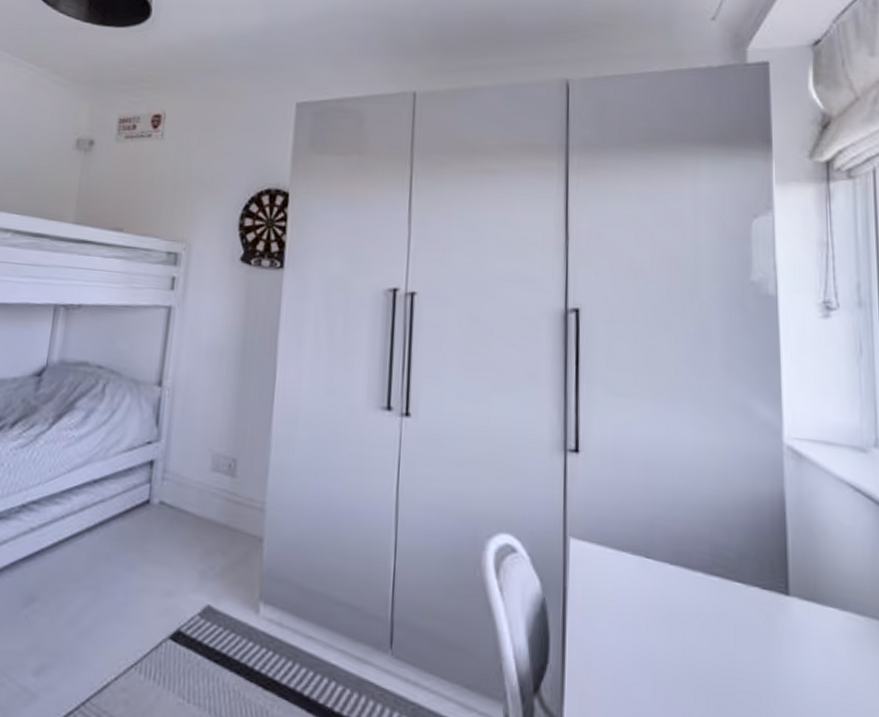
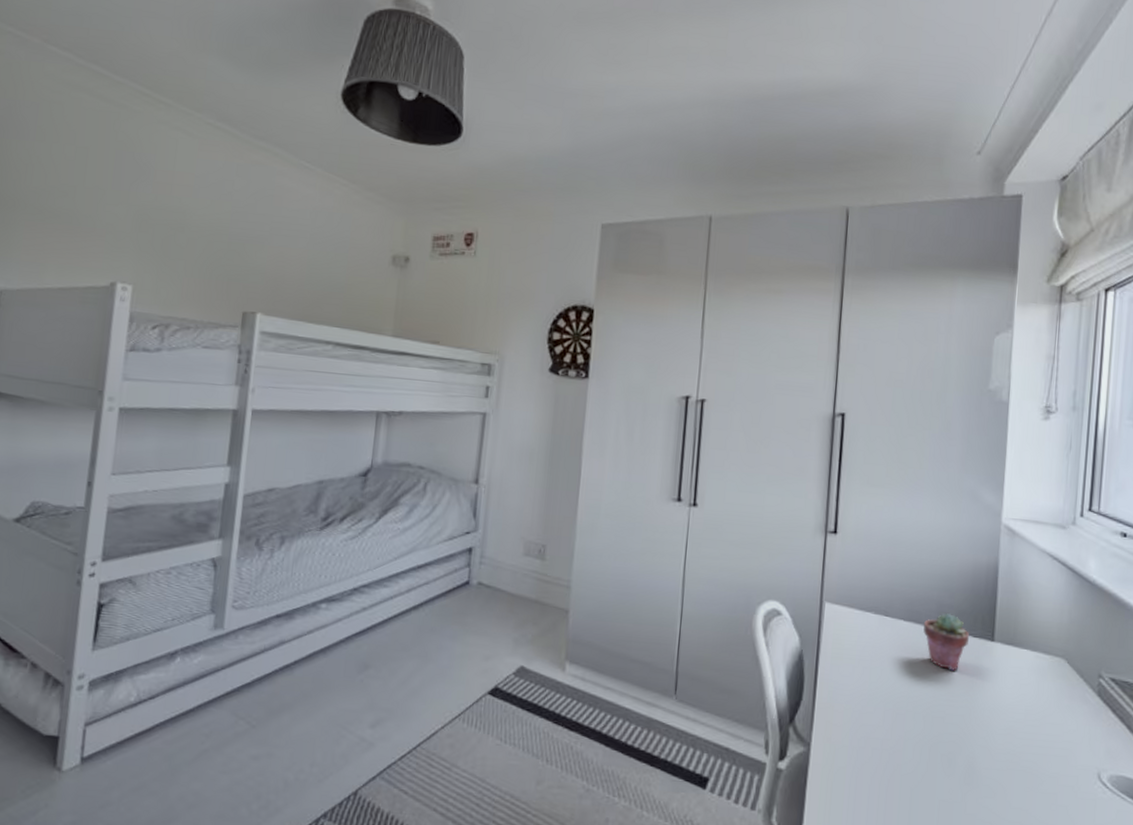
potted succulent: none [695,556,757,633] -> present [923,613,970,671]

